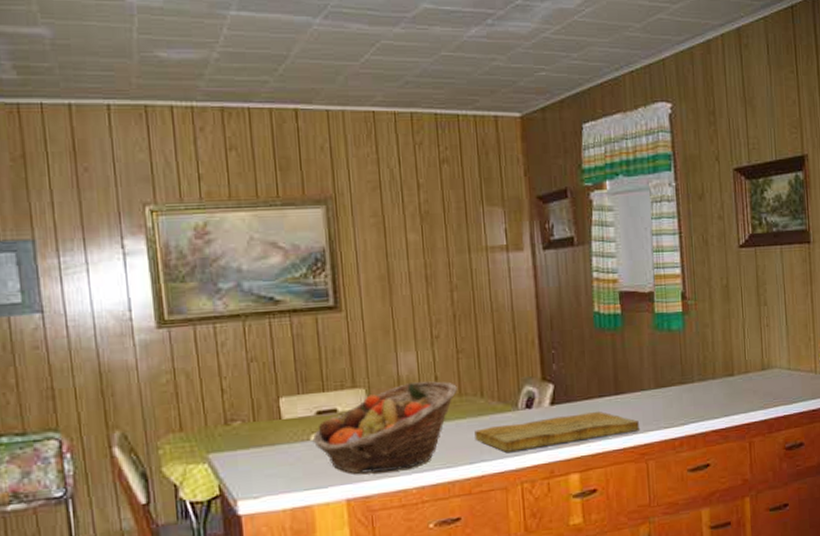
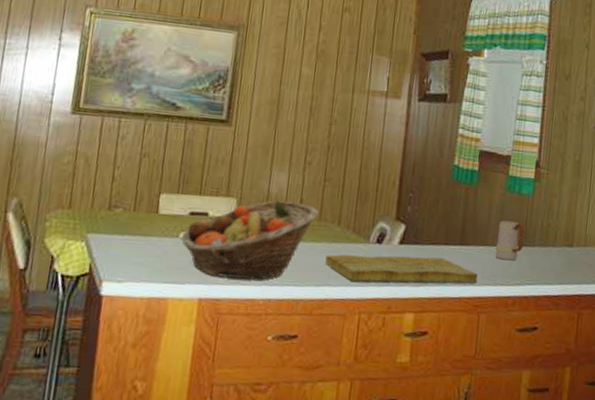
mug: none [652,360,682,403] -> present [495,220,525,261]

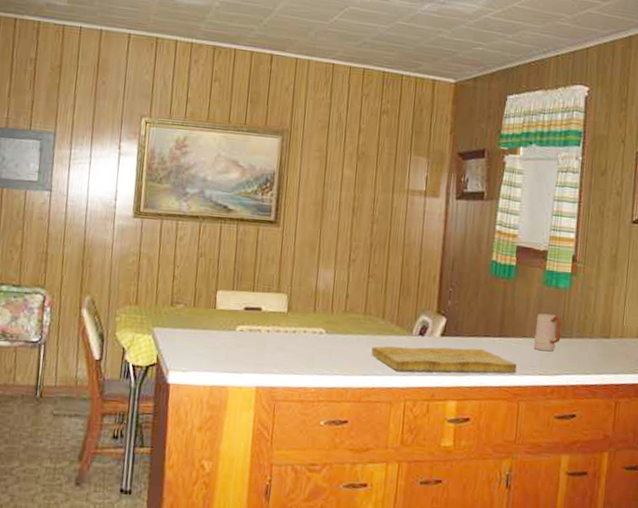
fruit basket: present [180,200,319,280] -> none [237,295,364,370]

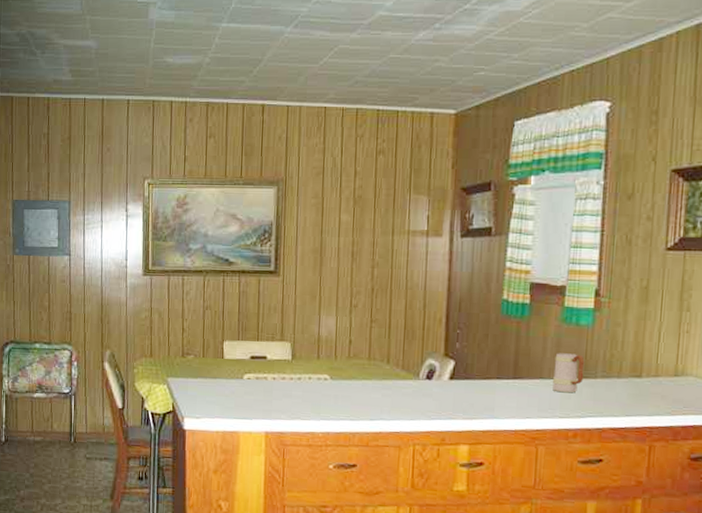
cutting board: present [371,346,517,373] -> none [377,390,534,417]

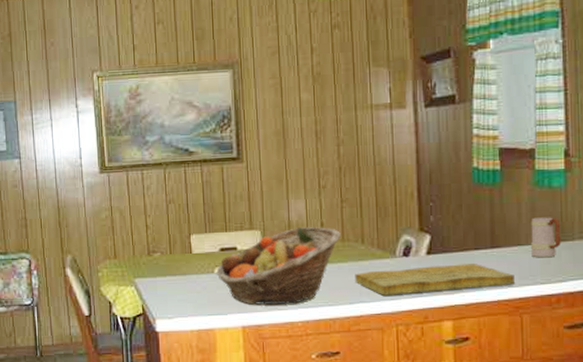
fruit basket: none [245,342,367,415] -> present [216,226,341,305]
cutting board: none [377,390,534,417] -> present [355,264,515,296]

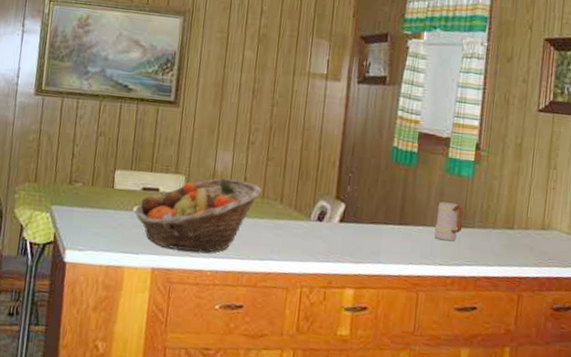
cutting board: present [355,264,515,296] -> none [268,230,417,263]

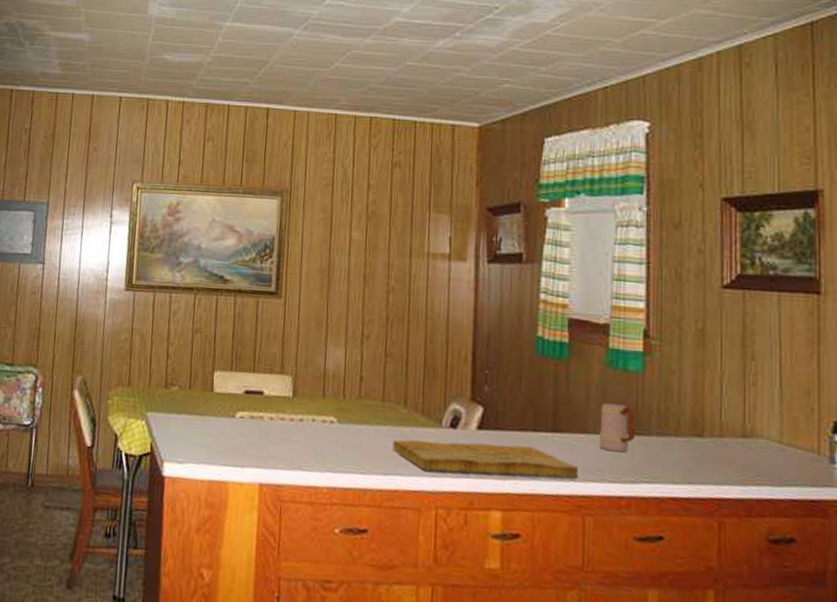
fruit basket: present [134,177,262,253] -> none [237,377,381,466]
cutting board: none [268,230,417,263] -> present [392,439,578,479]

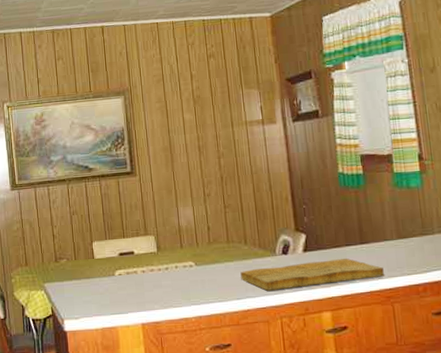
mug: present [599,403,636,453] -> none [394,214,423,252]

